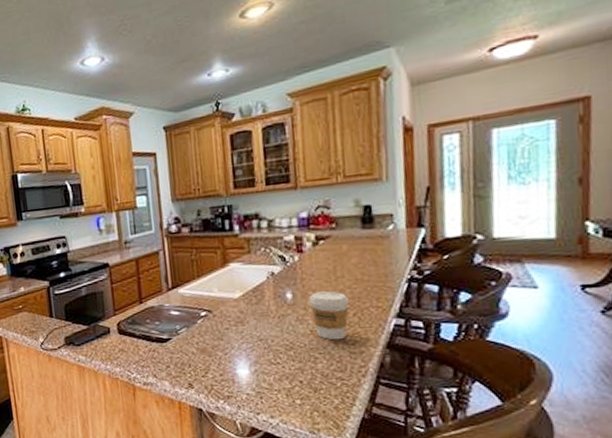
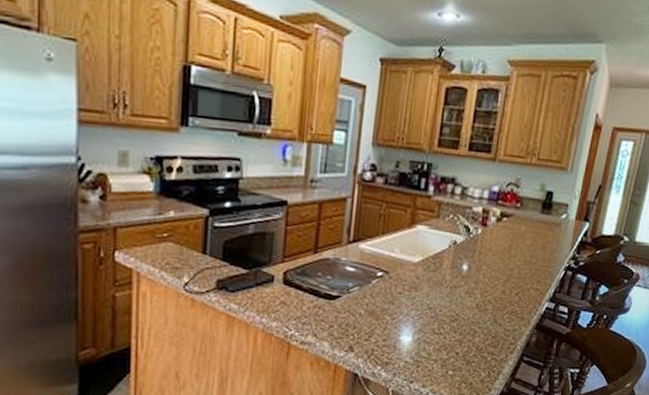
coffee cup: present [308,291,350,340] -> none [481,267,515,317]

